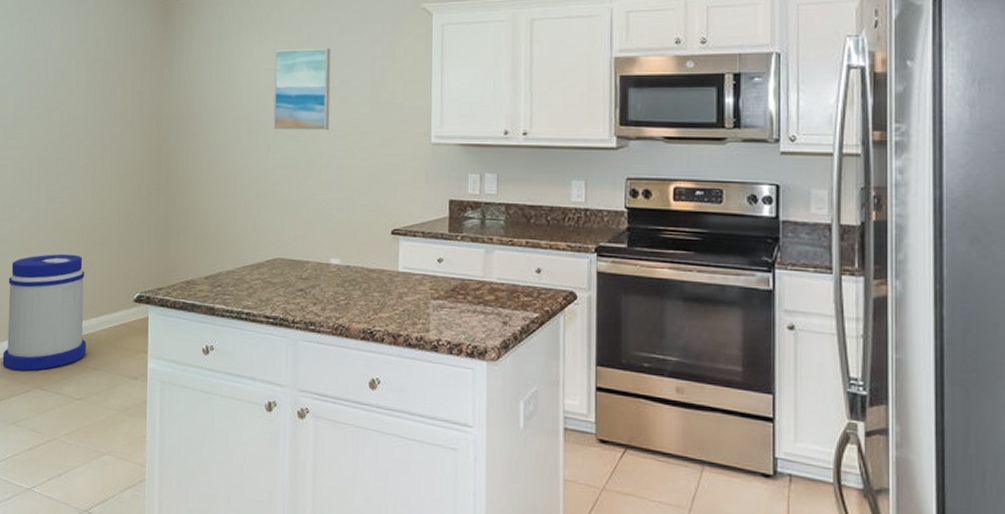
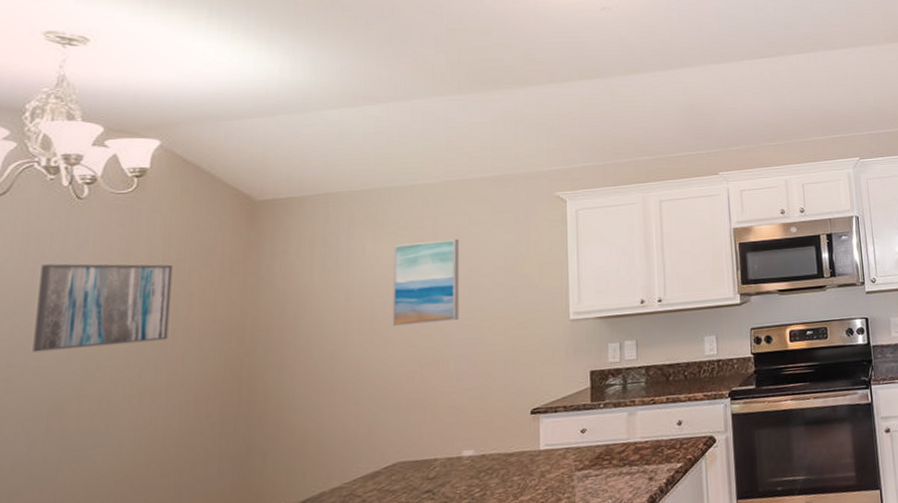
wall art: none [28,46,112,120] -> present [32,263,173,353]

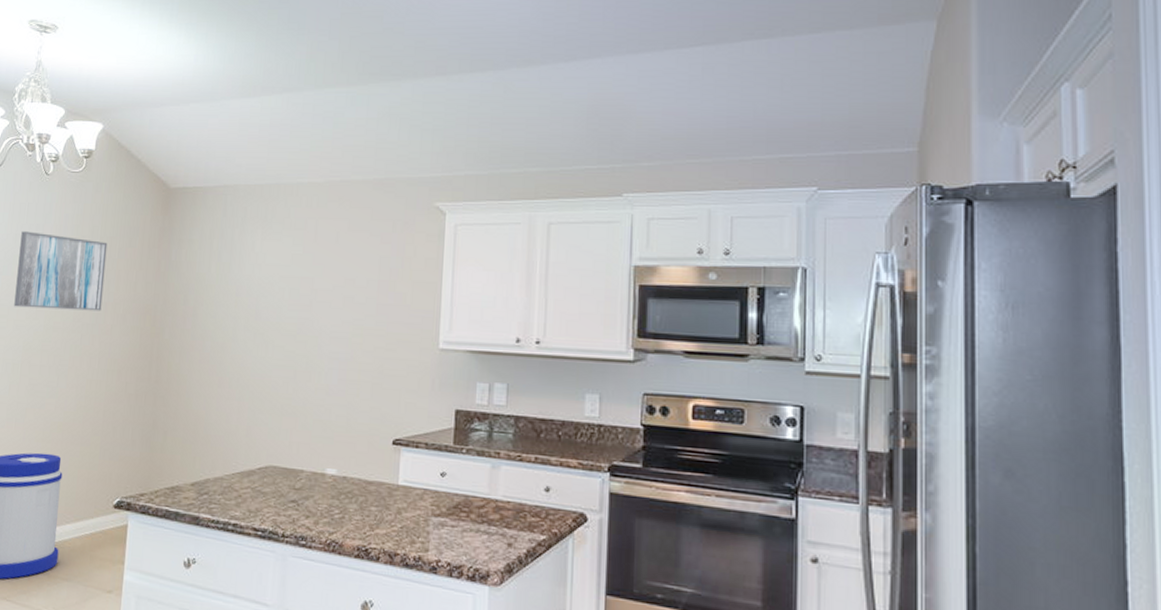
wall art: present [392,239,460,327] -> none [273,244,338,332]

